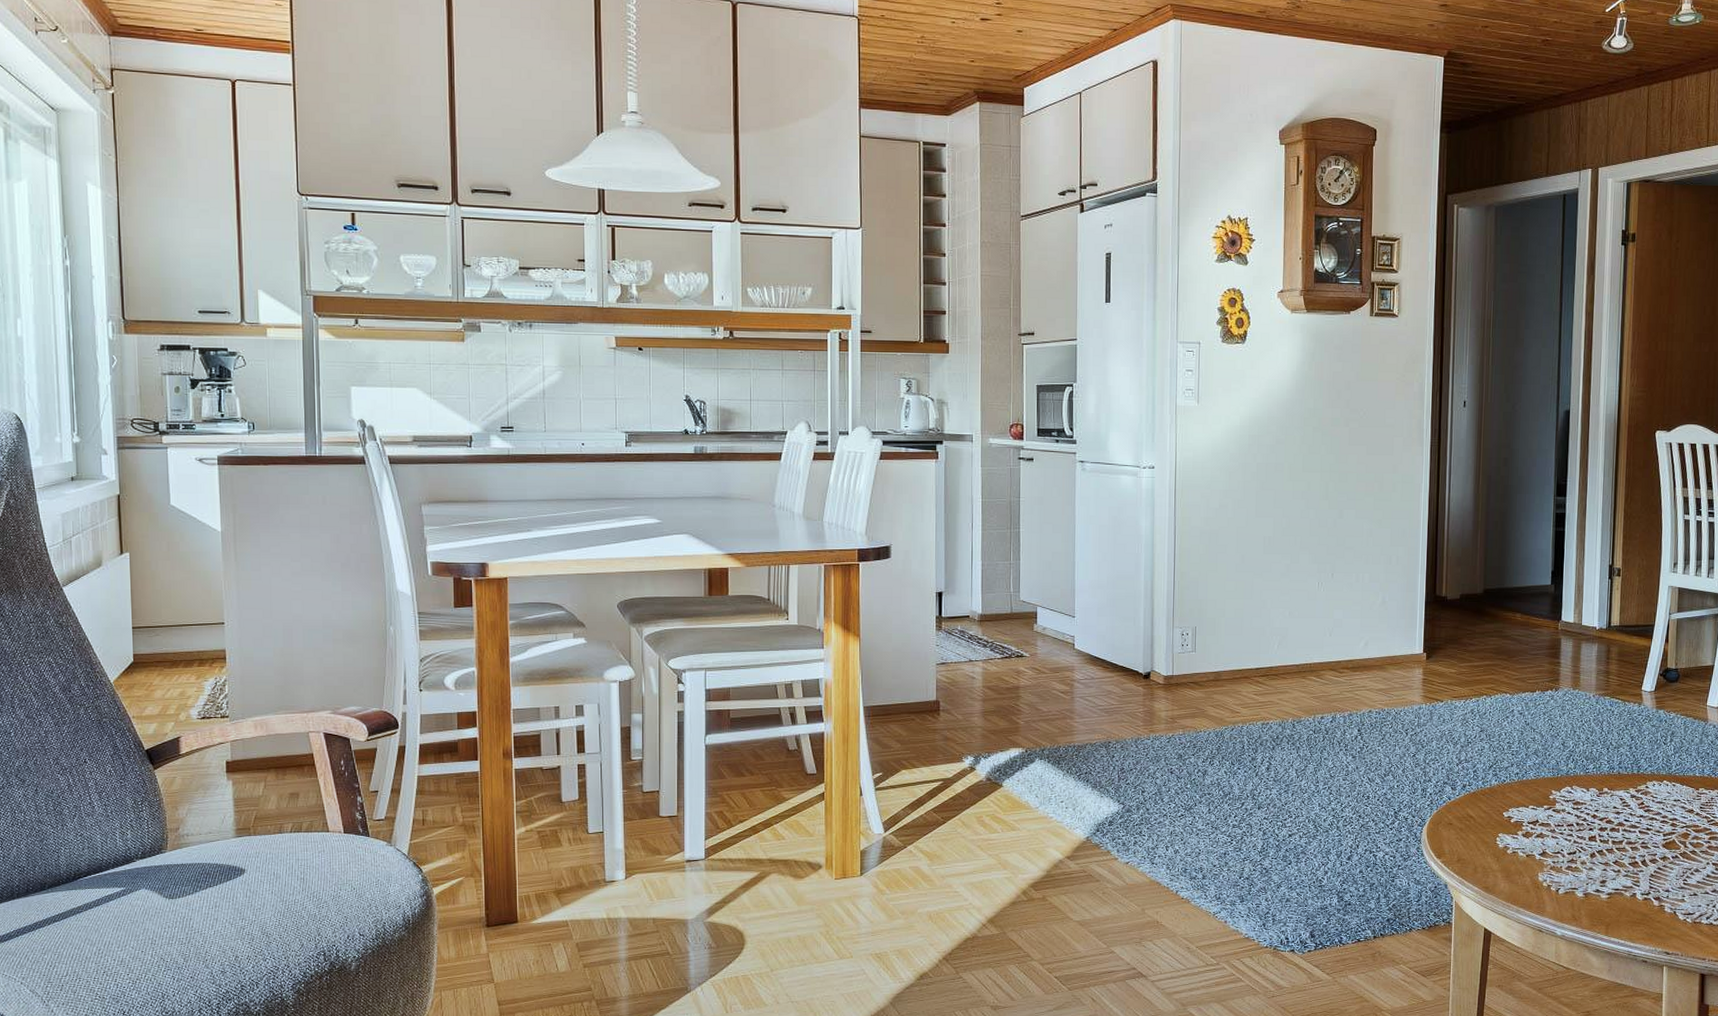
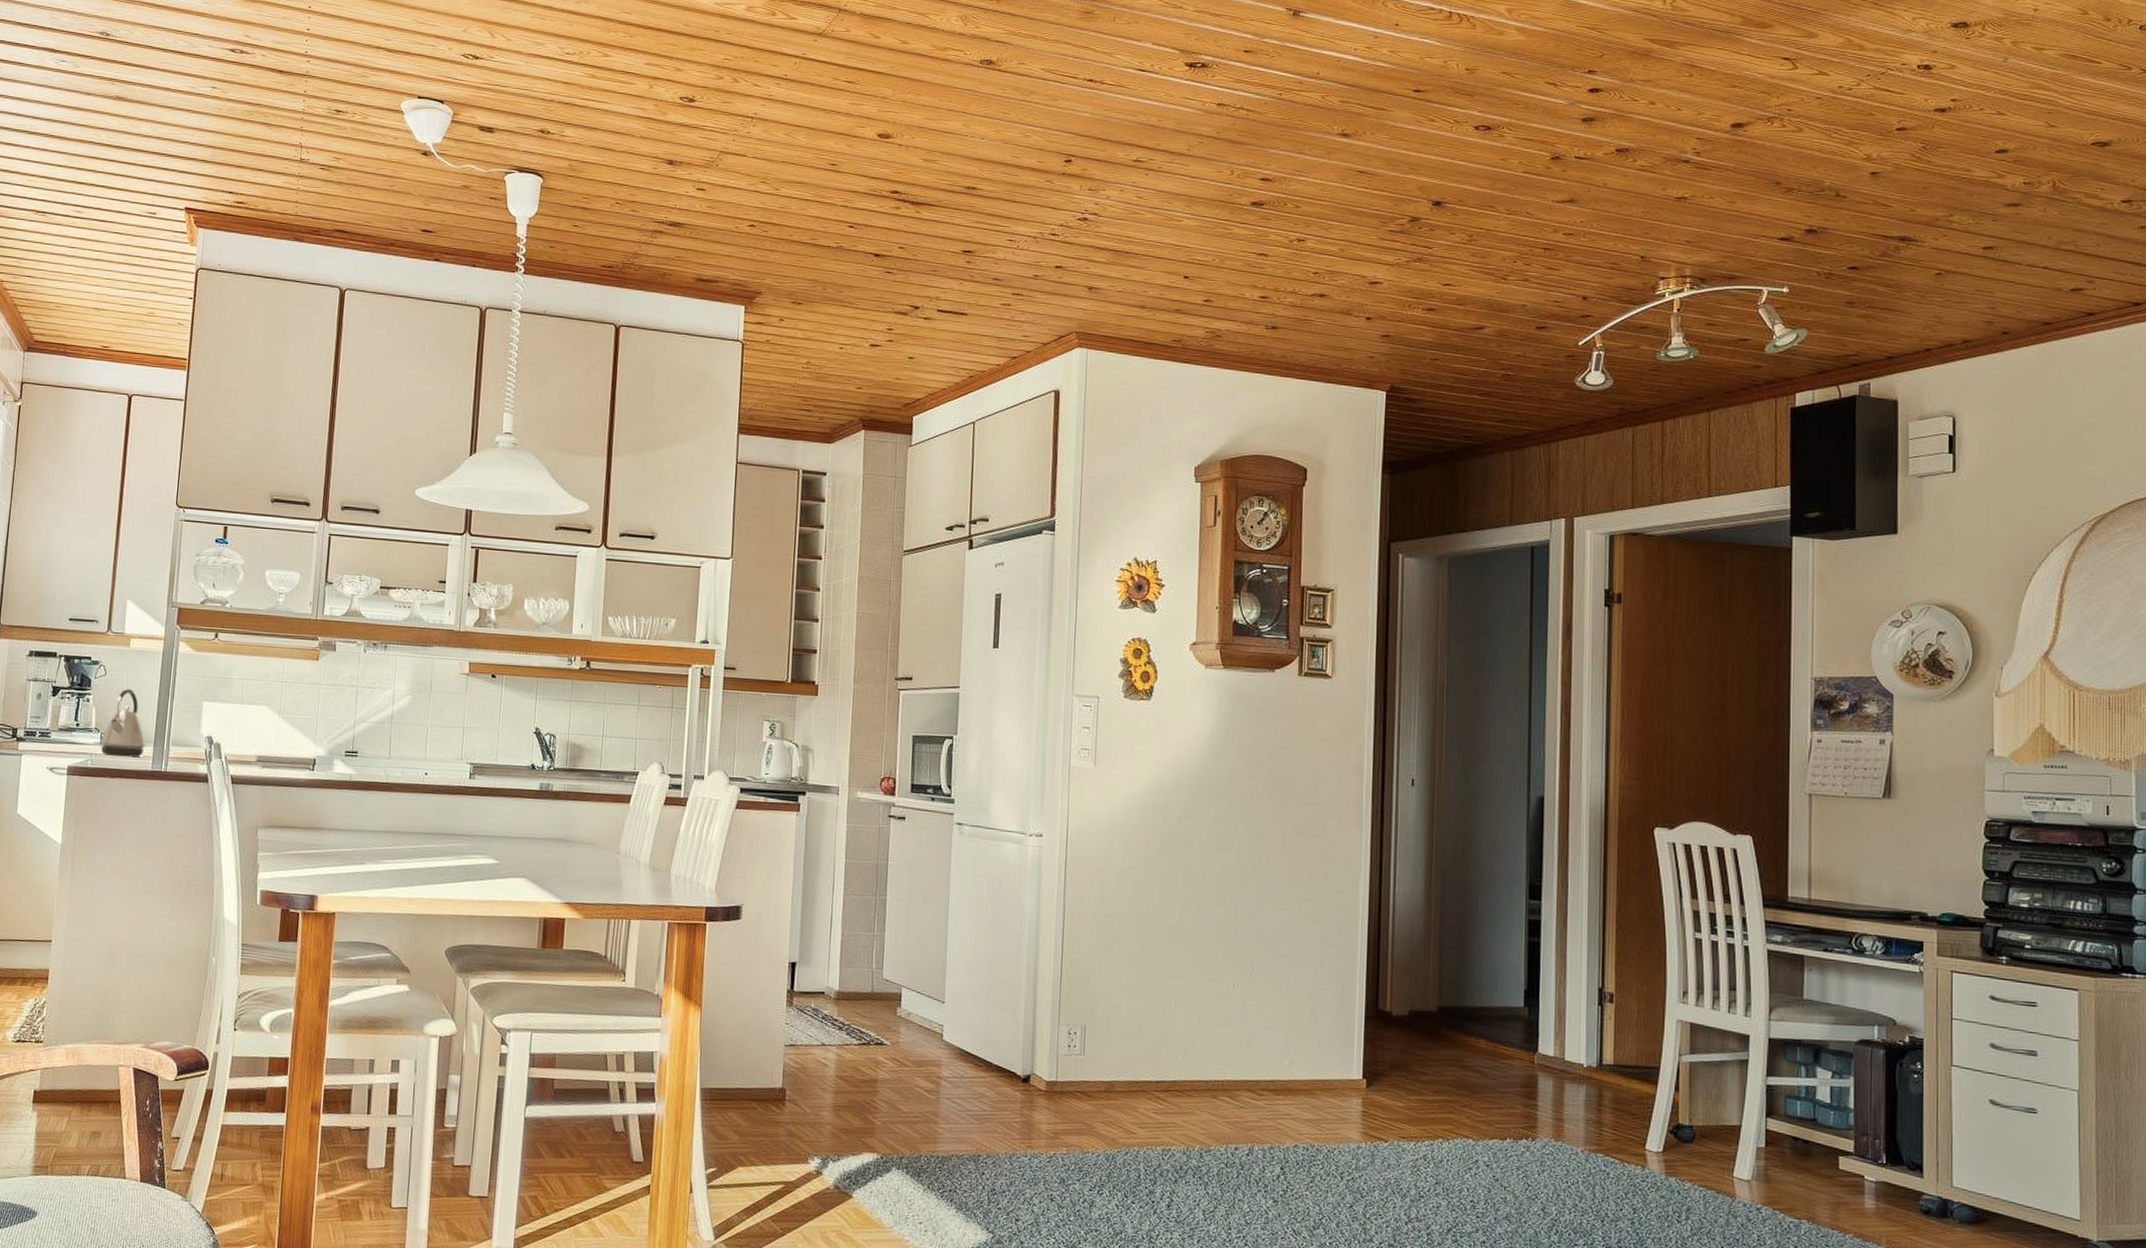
kettle: none [248,378,297,444] -> present [100,689,146,758]

